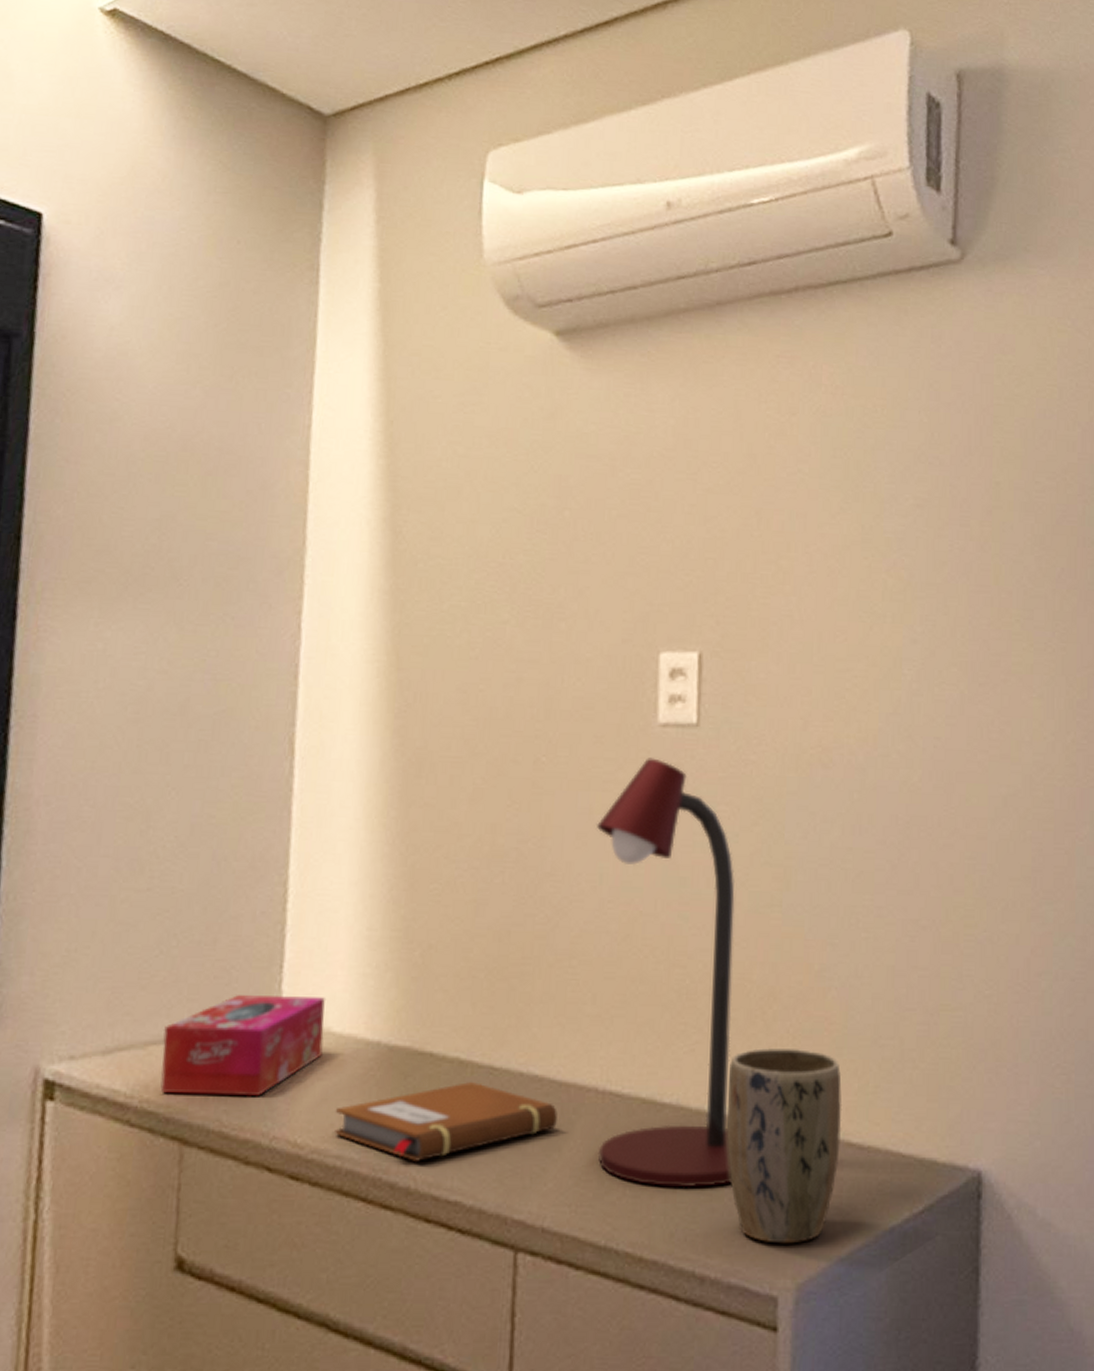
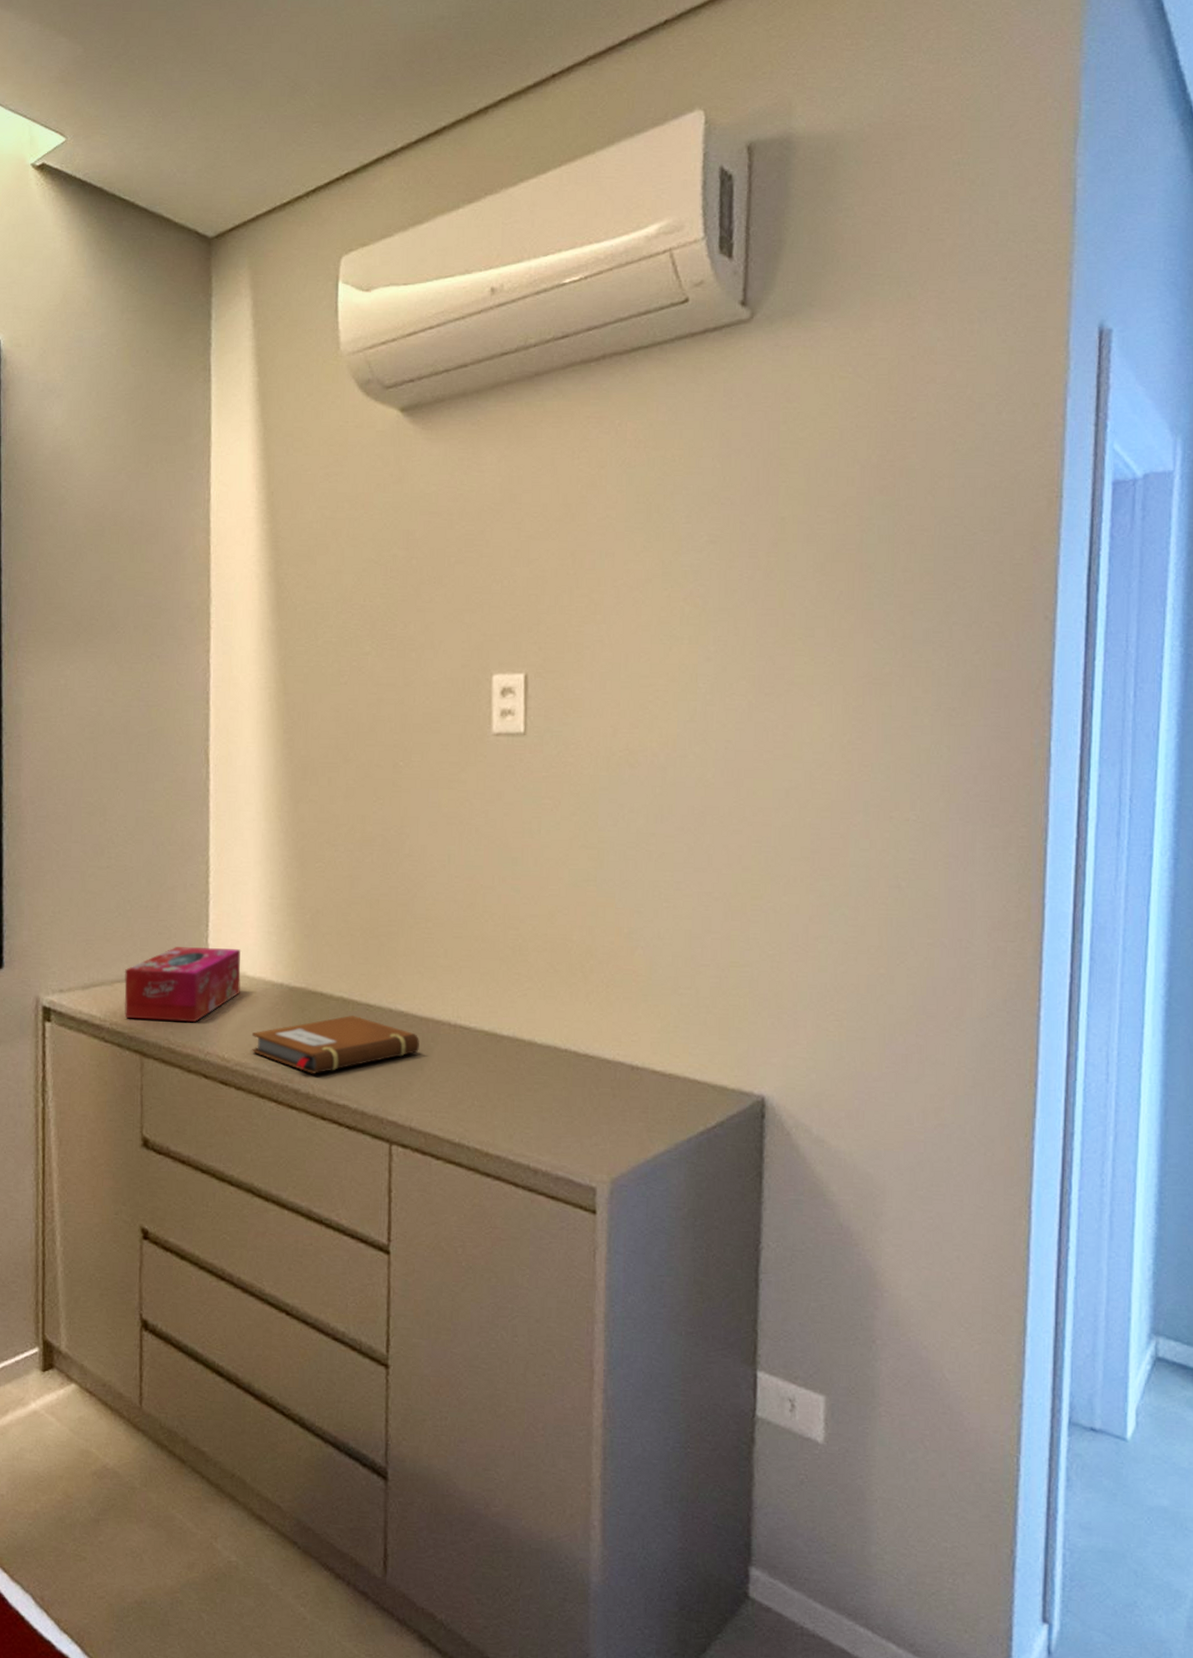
desk lamp: present [597,758,735,1188] -> none [445,761,559,1102]
plant pot: present [727,1048,843,1244] -> none [553,994,648,1148]

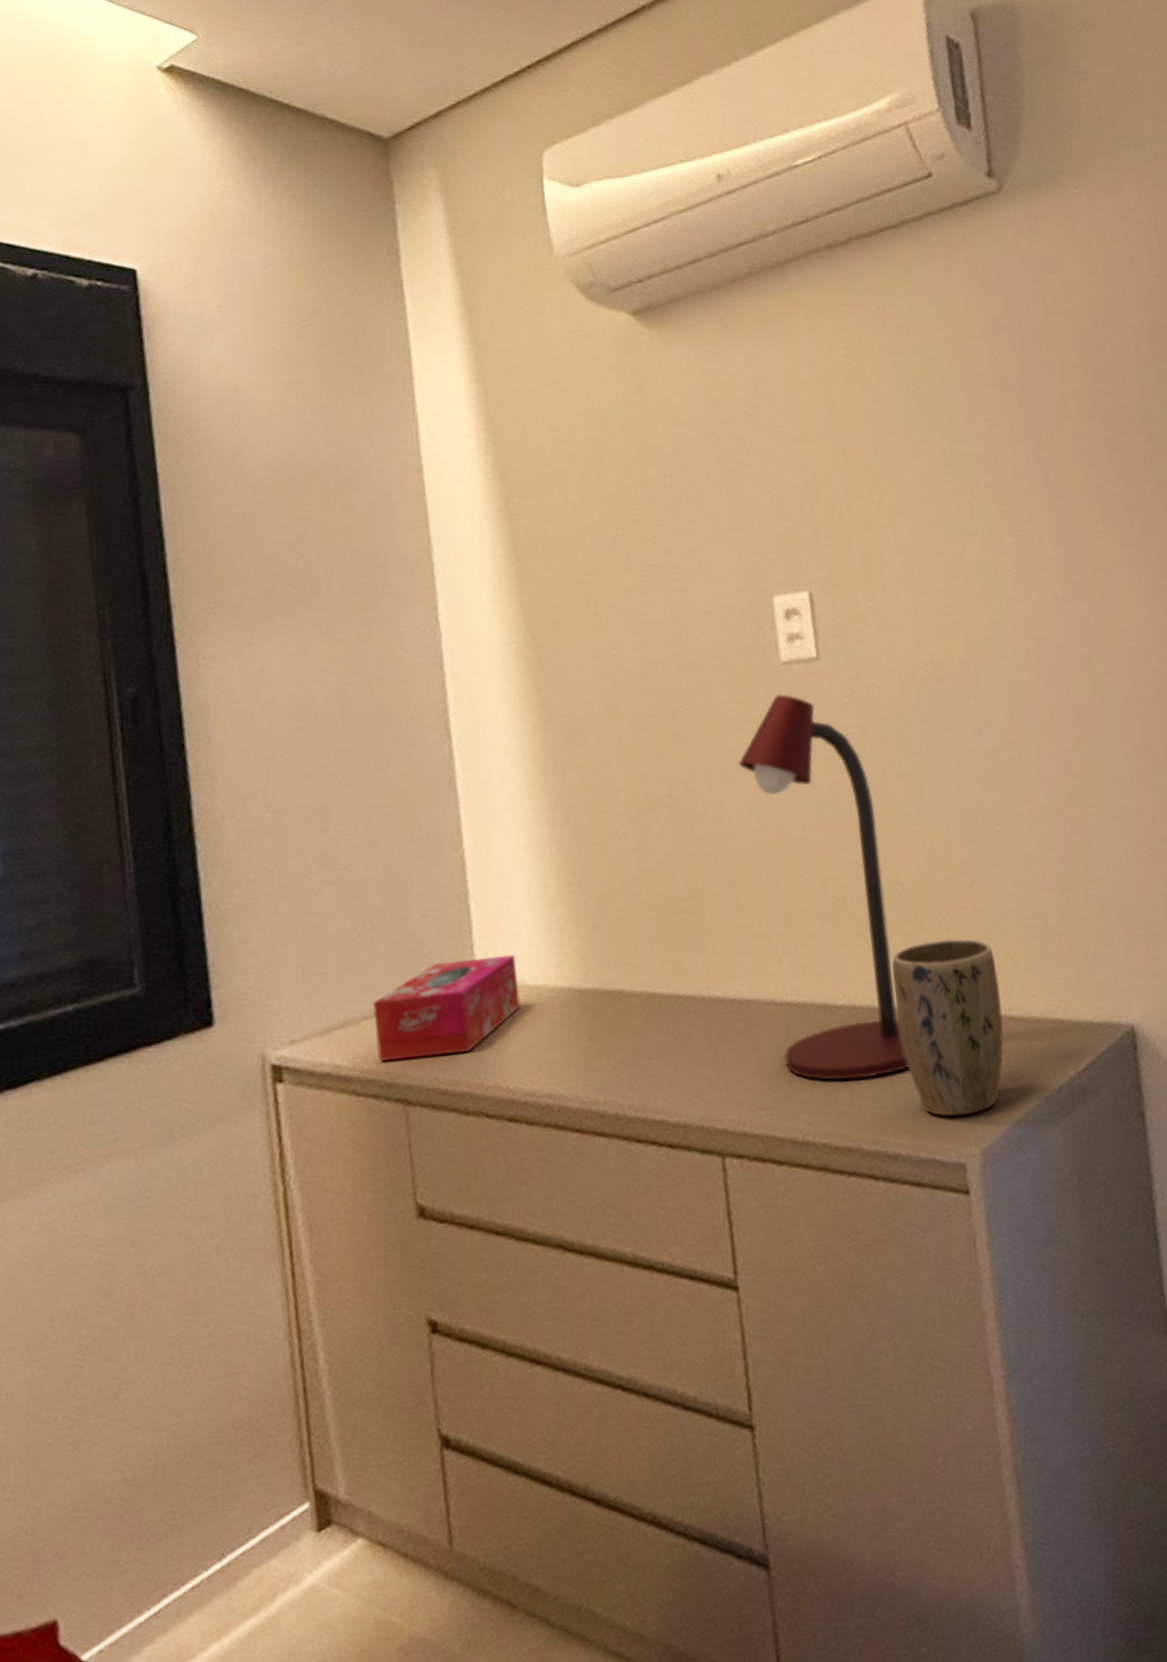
notebook: present [251,1015,419,1074] -> none [540,1011,743,1090]
desk lamp: none [445,761,559,1102] -> present [739,694,910,1080]
plant pot: none [553,994,648,1148] -> present [892,939,1004,1116]

